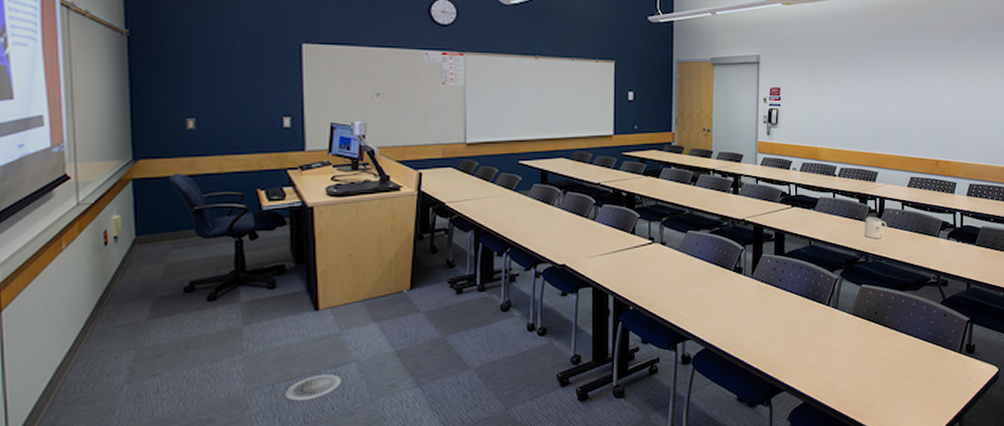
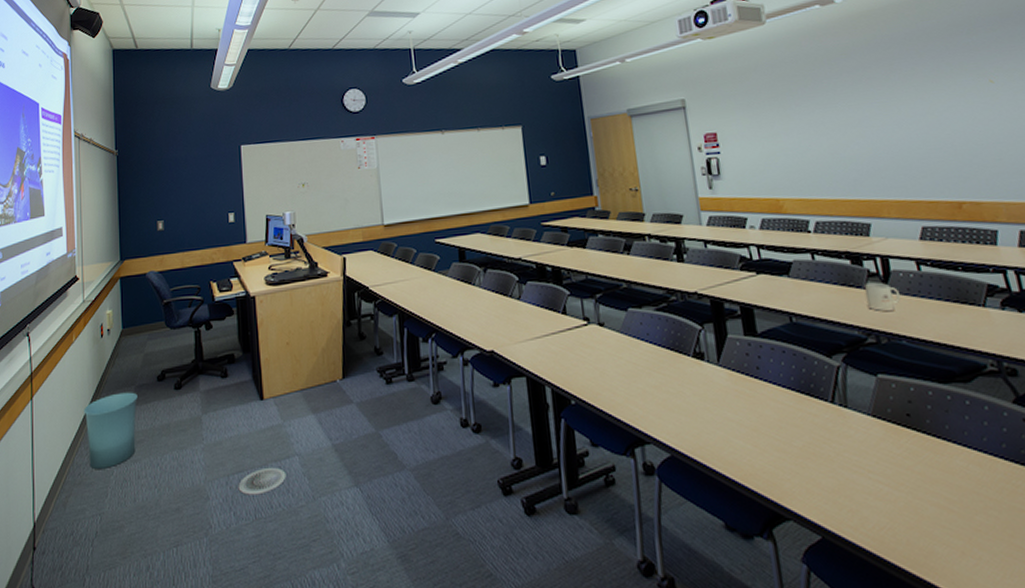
waste bin: none [80,304,157,386] -> present [84,392,138,469]

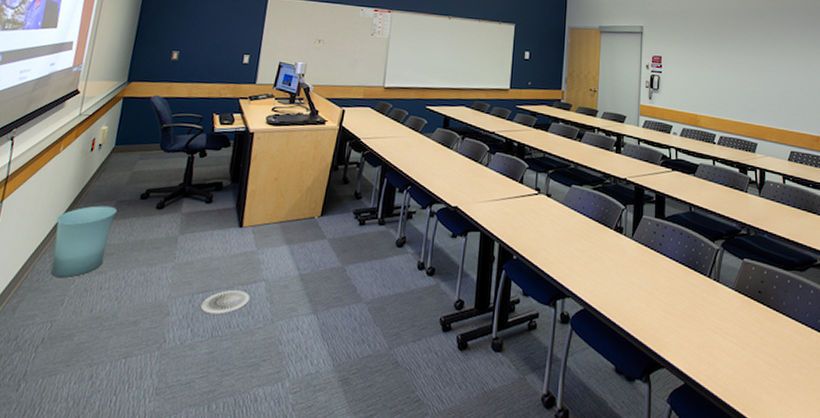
mug: present [864,282,901,312] -> none [745,187,769,212]

